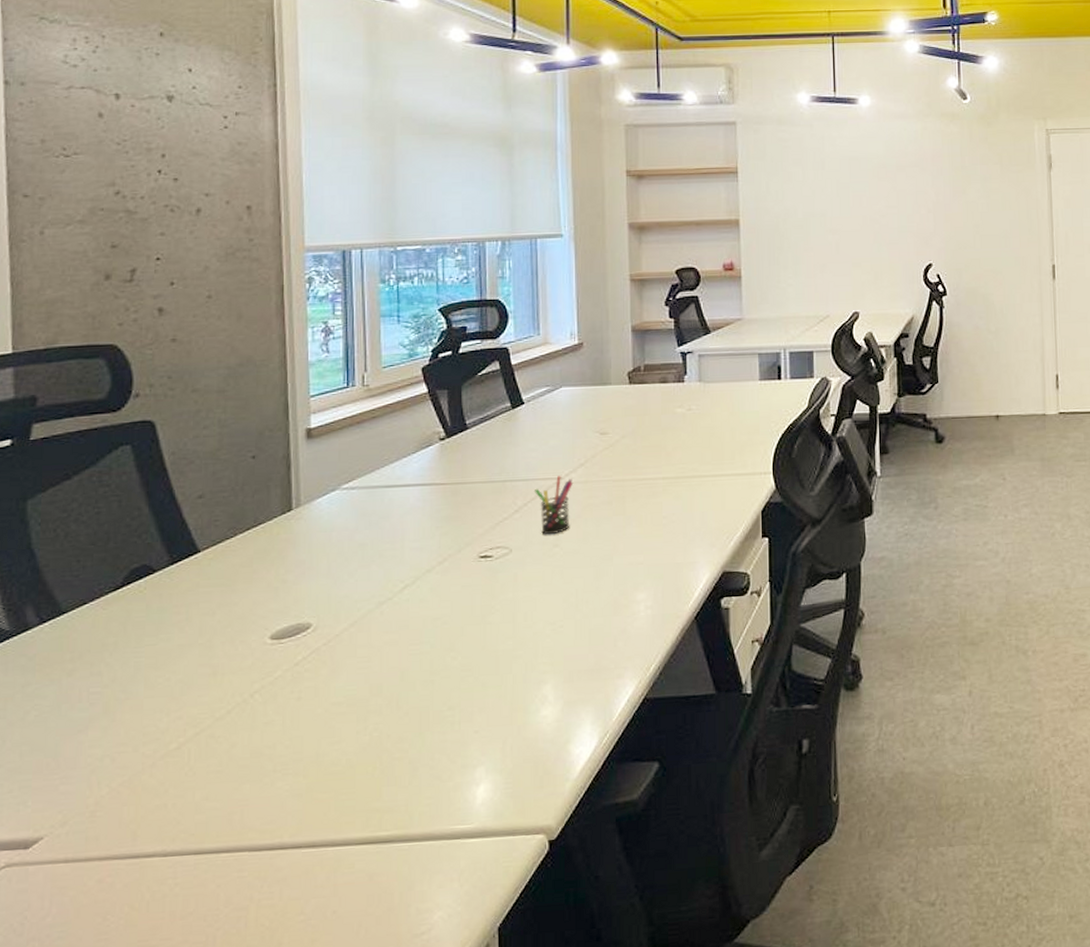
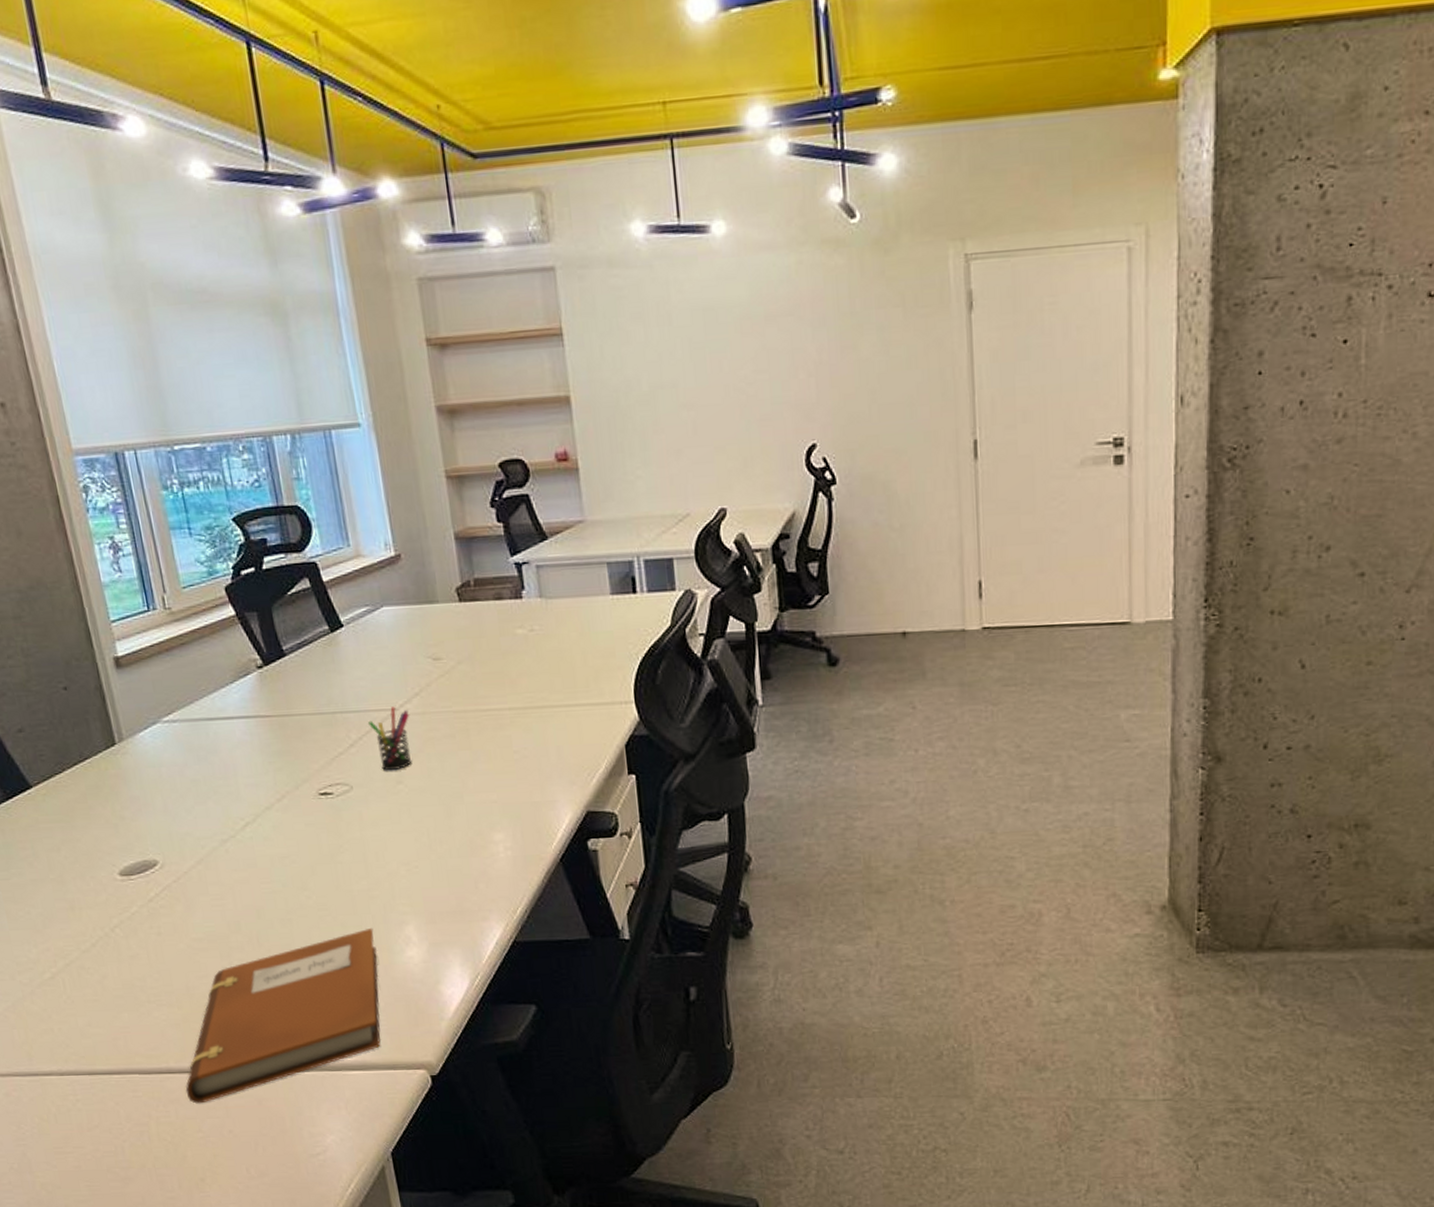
notebook: none [295,687,512,882] -> present [185,927,381,1104]

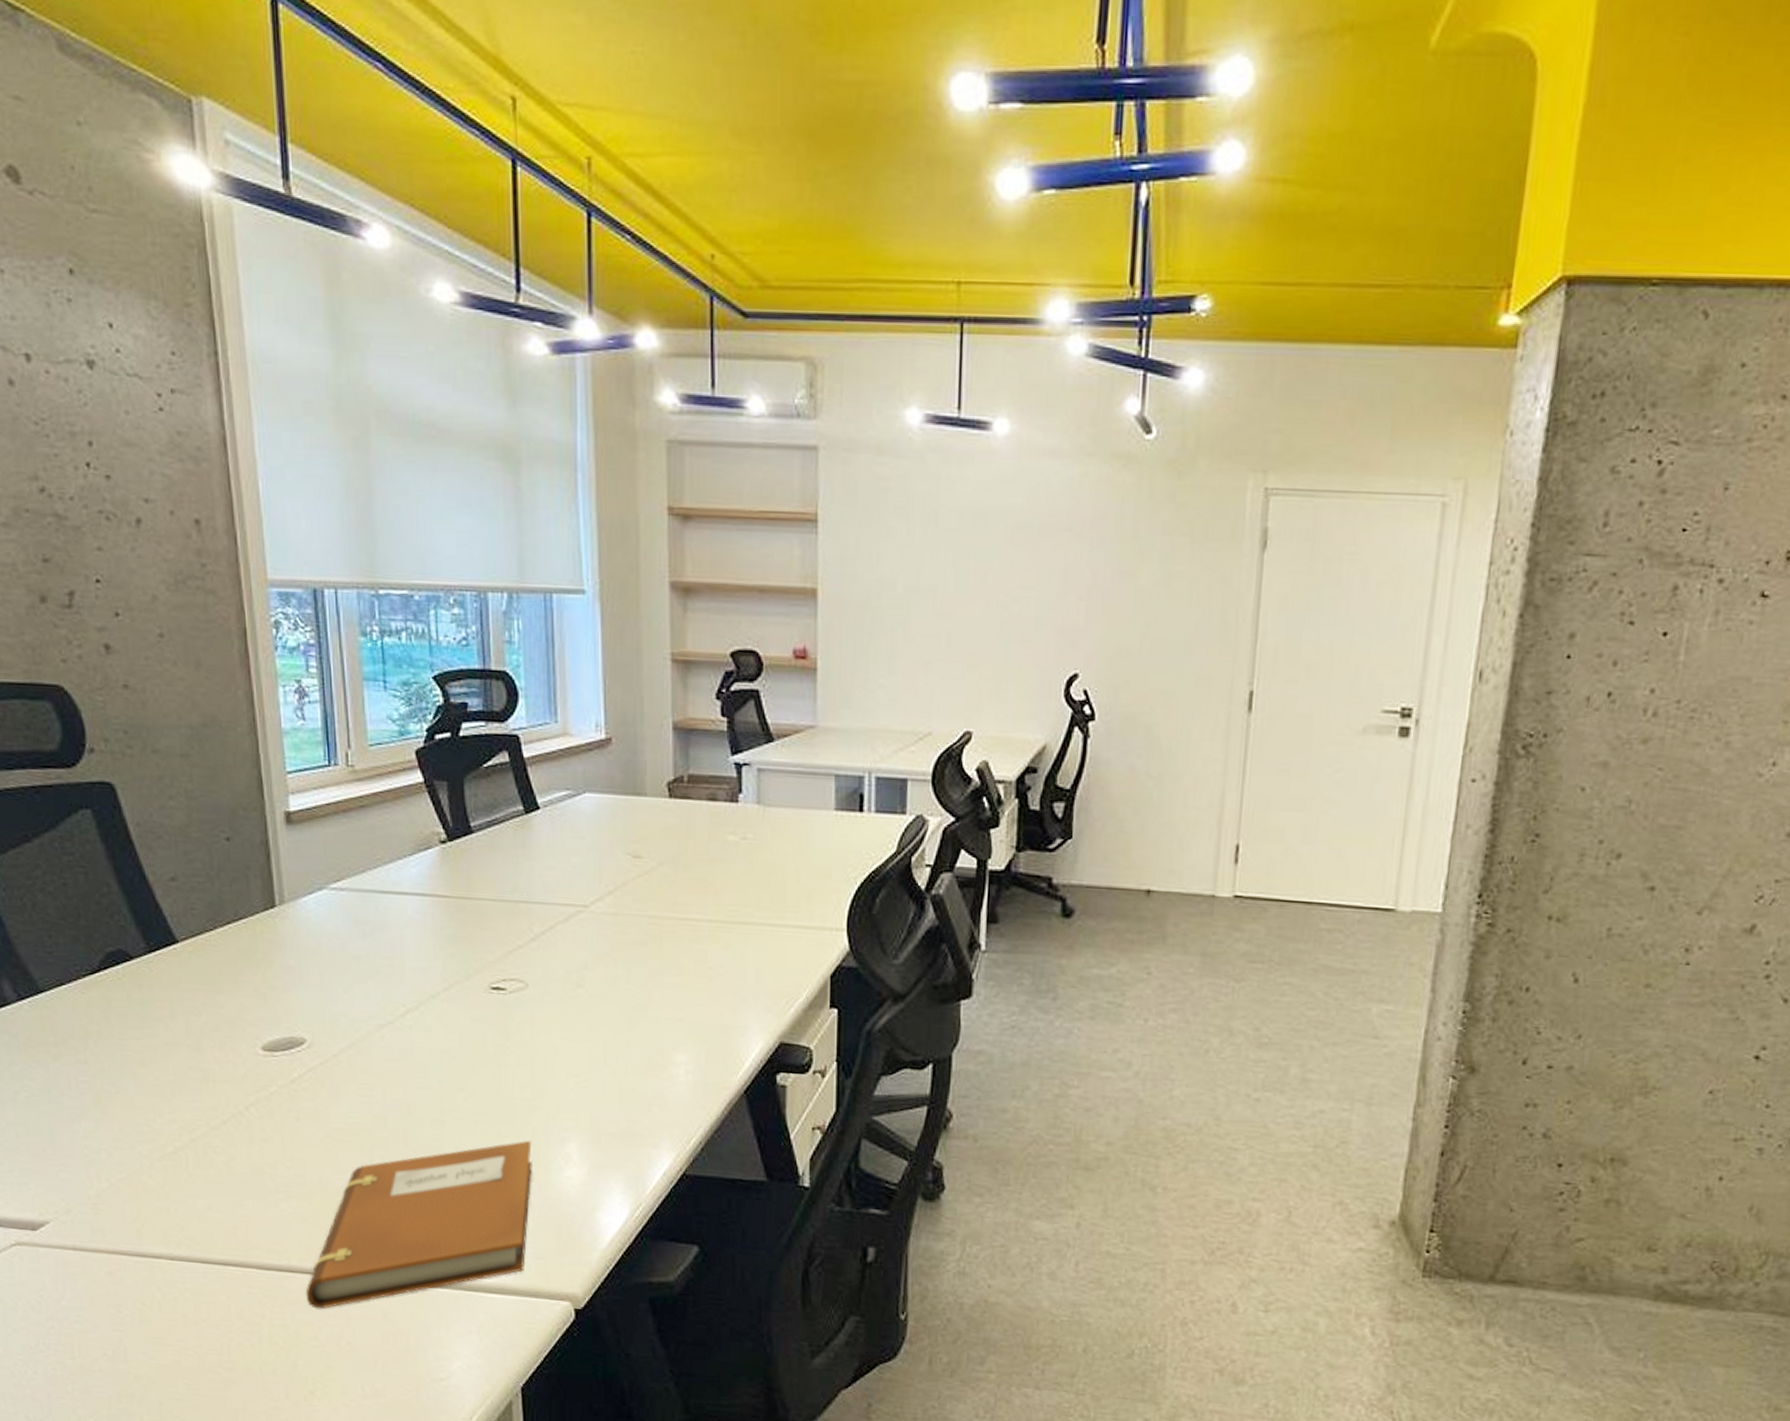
pen holder: present [368,707,412,771] -> none [554,903,601,973]

